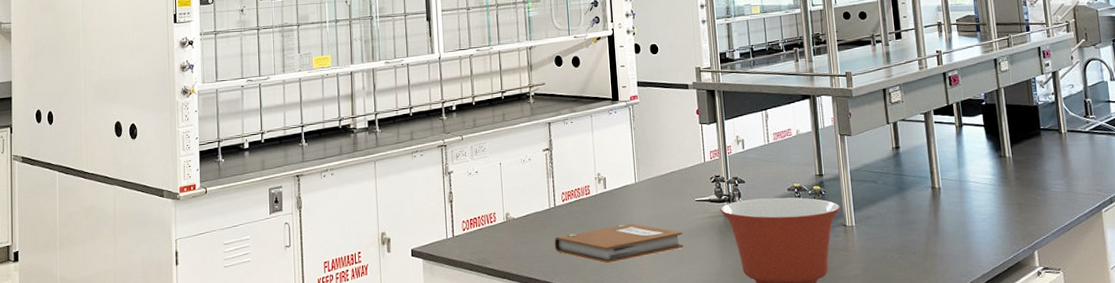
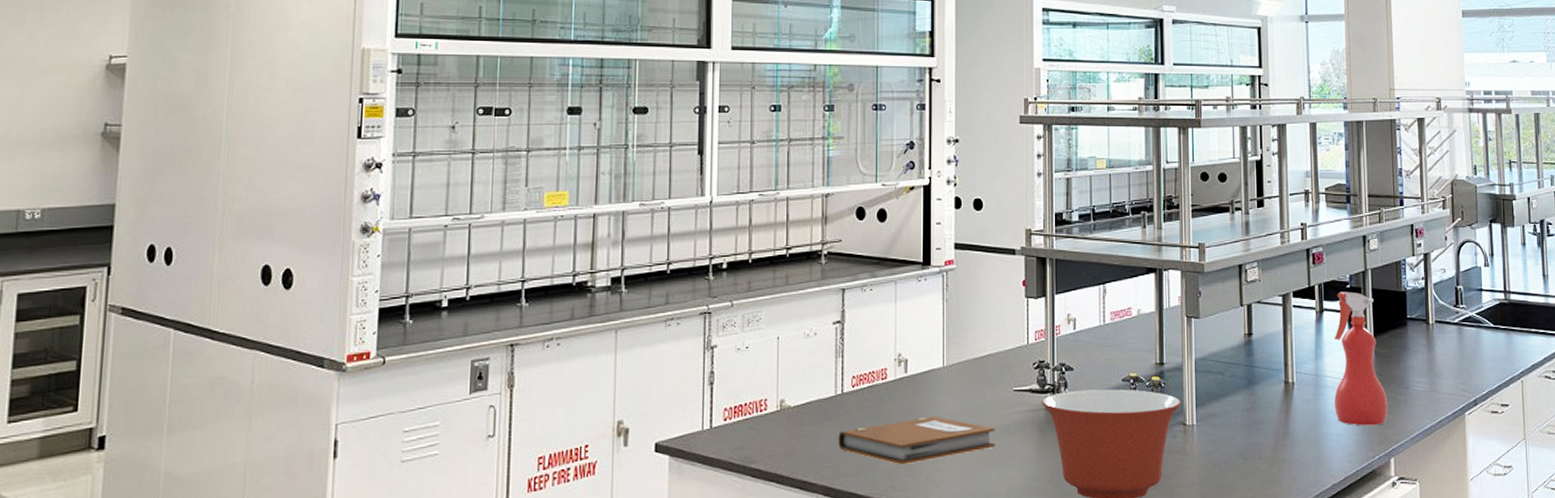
spray bottle: none [974,108,1029,224] -> present [1334,291,1388,426]

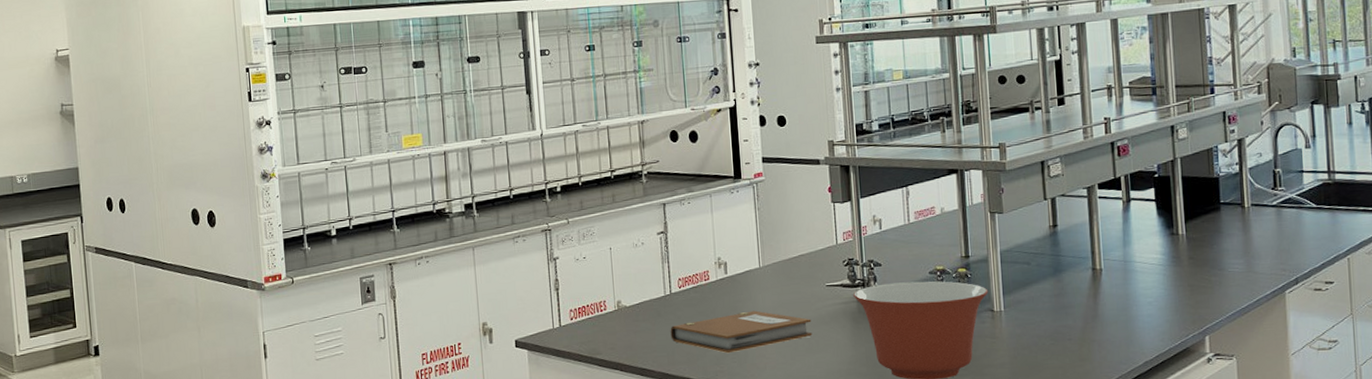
spray bottle: present [1334,291,1388,426] -> none [1142,180,1201,307]

